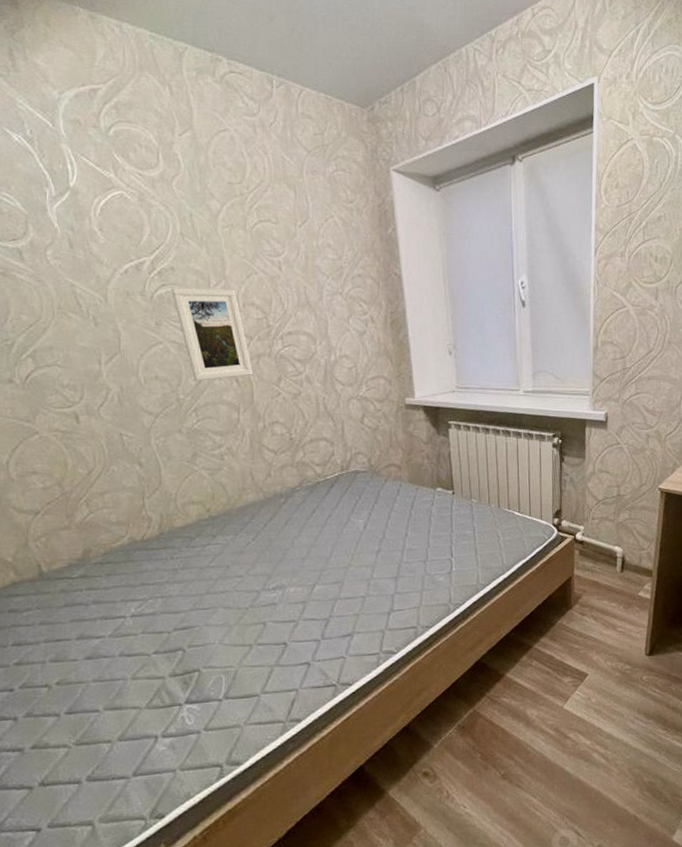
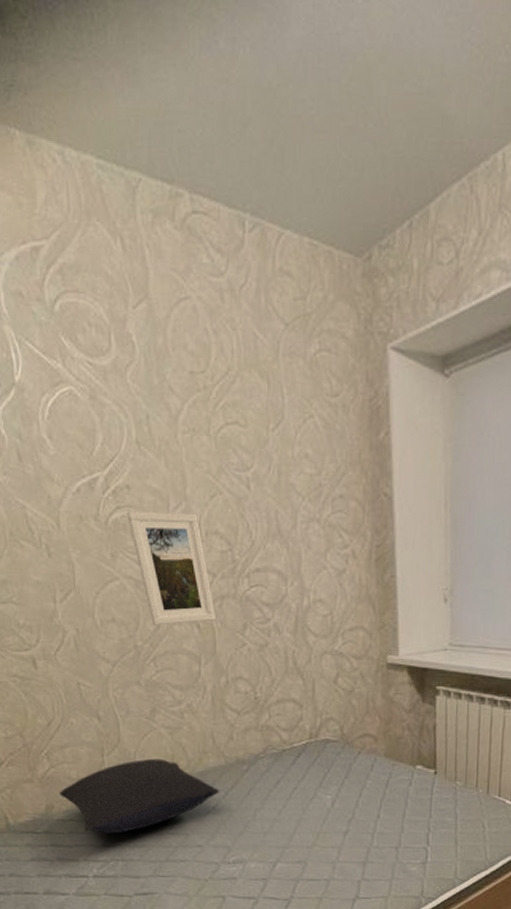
pillow: none [97,497,259,573] -> present [58,758,220,834]

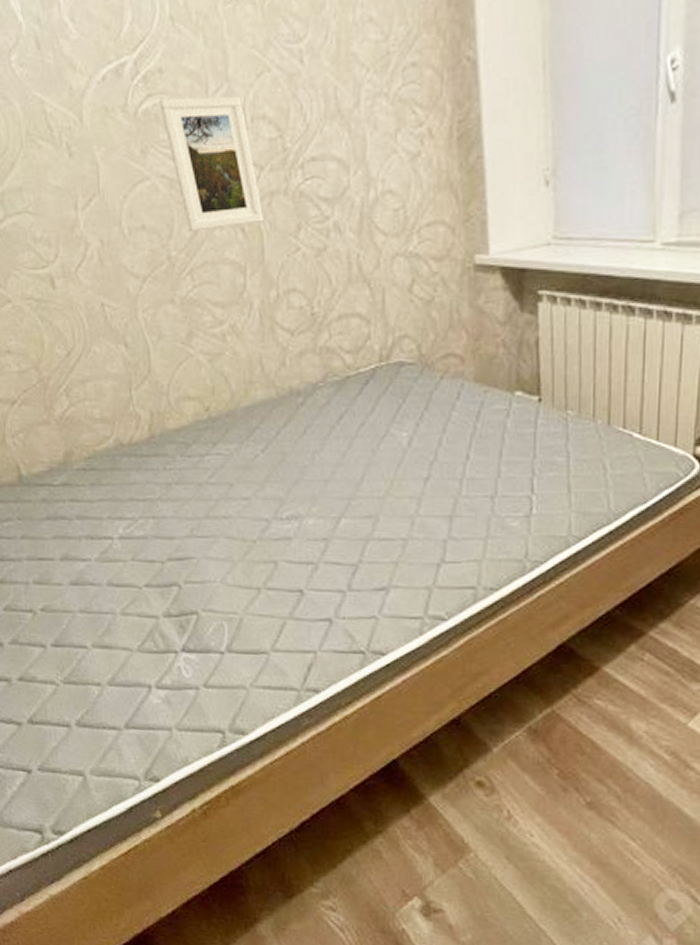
pillow: present [58,758,220,834] -> none [79,392,271,485]

